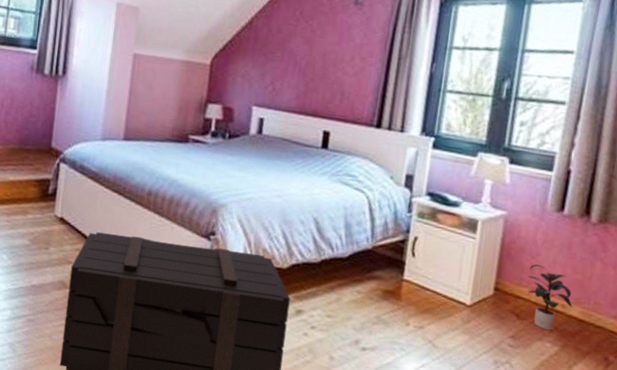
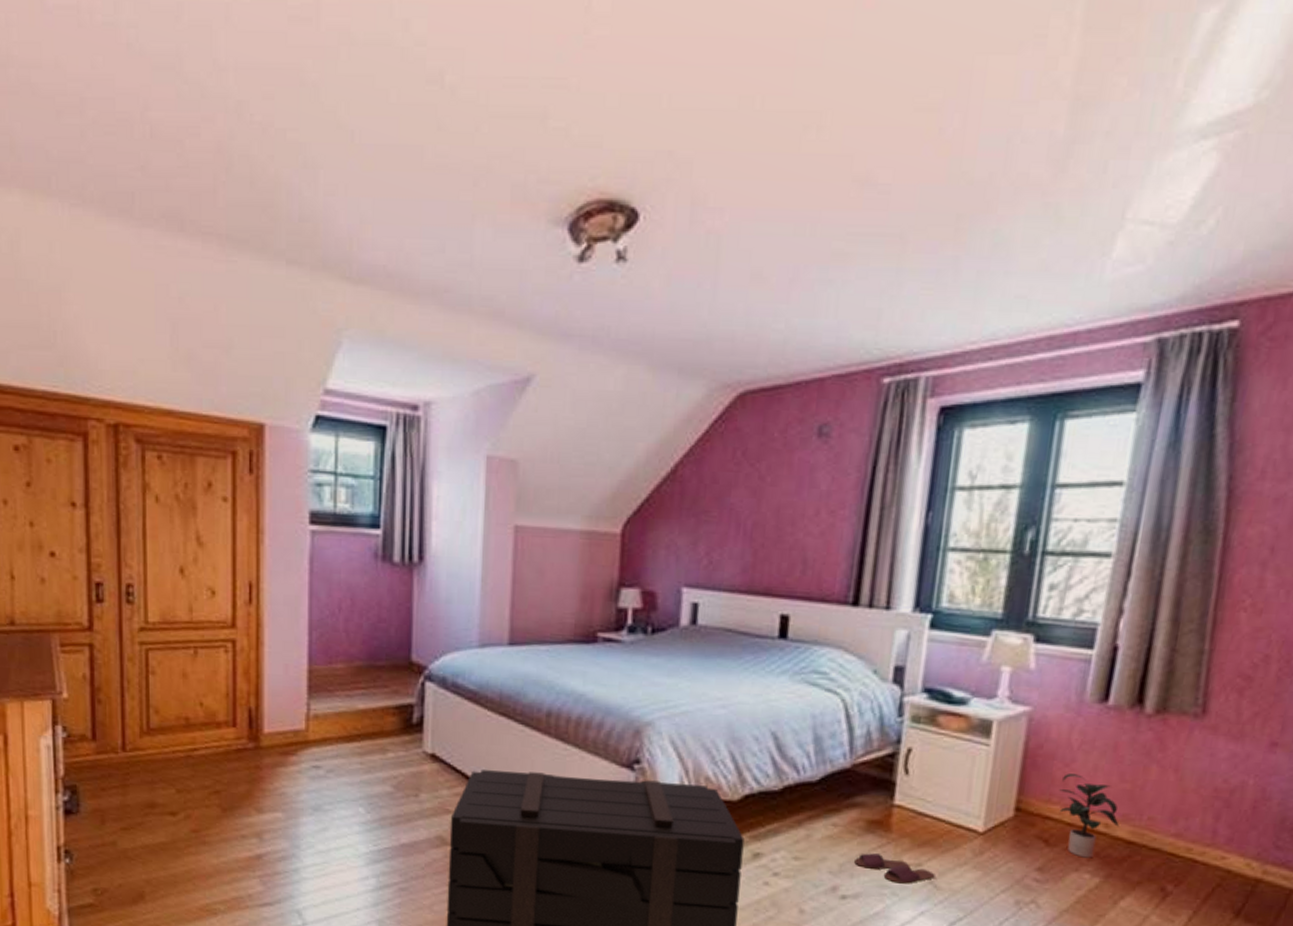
slippers: none [373,315,434,342] -> present [854,853,935,884]

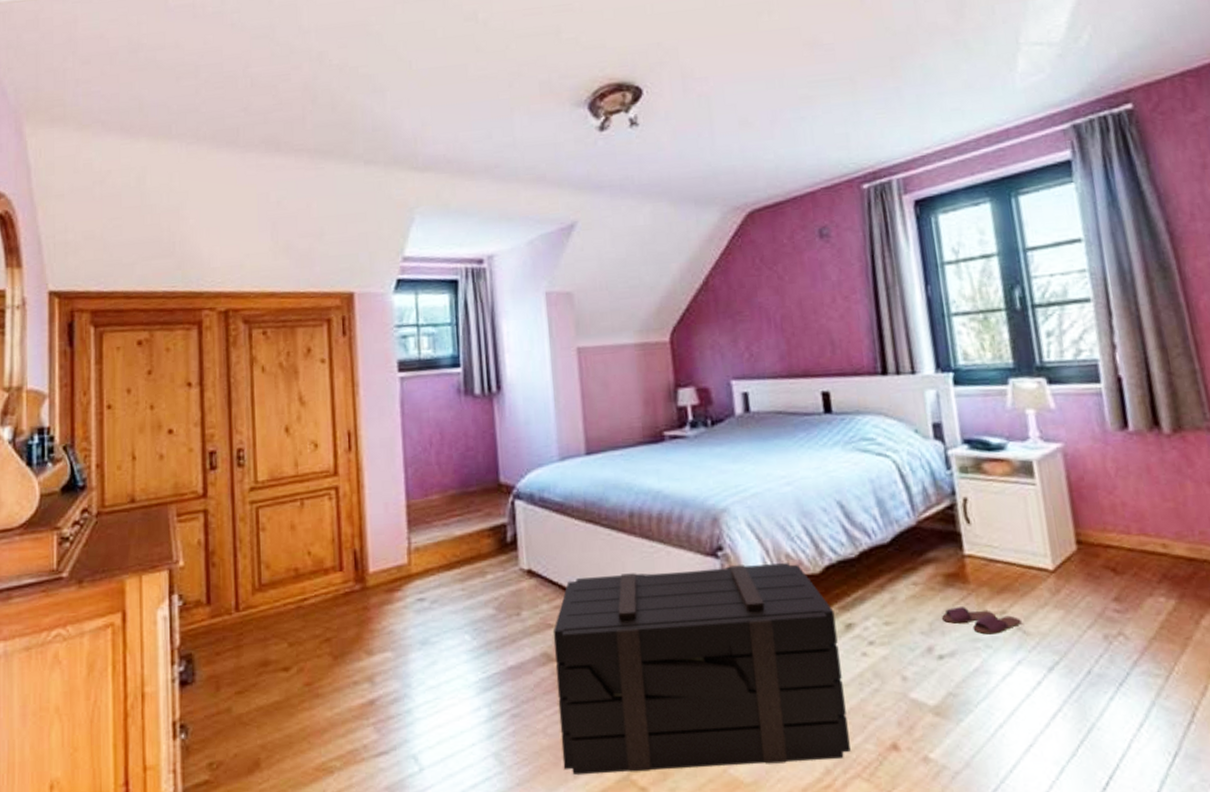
potted plant: present [1059,773,1119,858] -> none [1110,500,1176,581]

